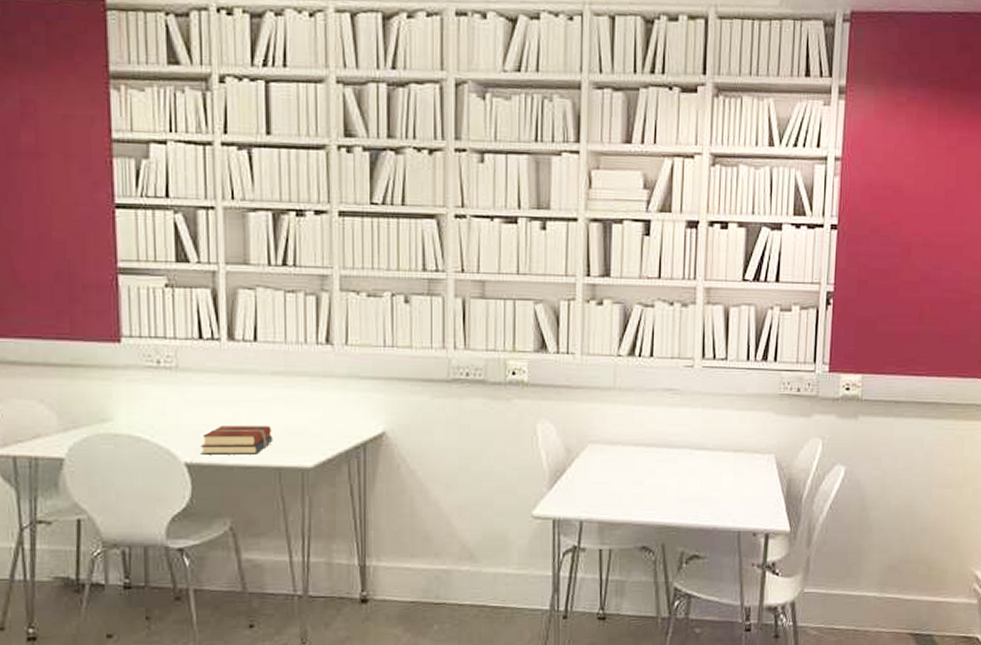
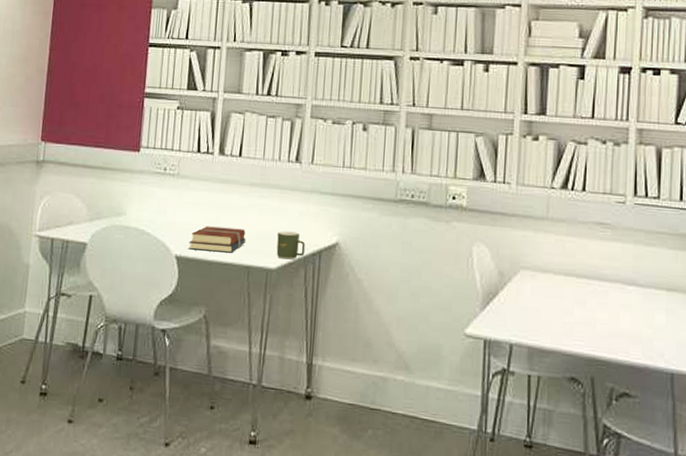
mug: none [311,424,346,456] -> present [276,231,306,260]

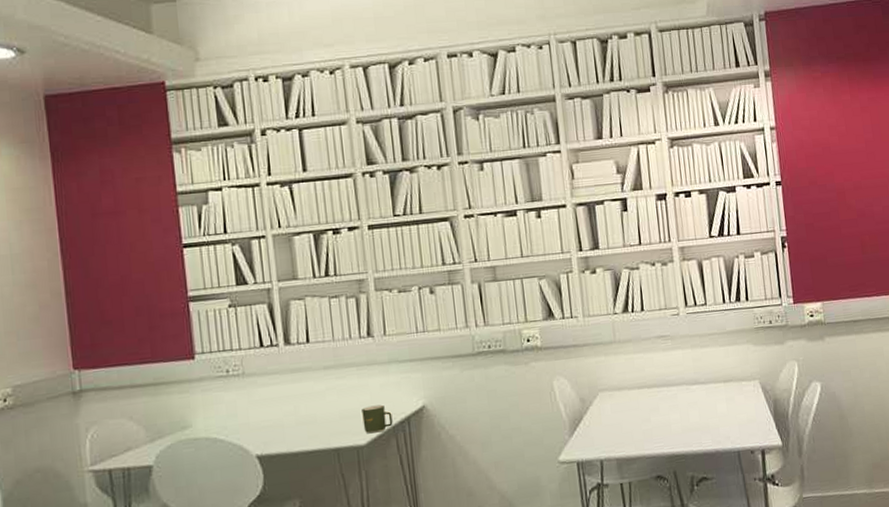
books: present [188,226,246,253] -> none [268,413,330,446]

